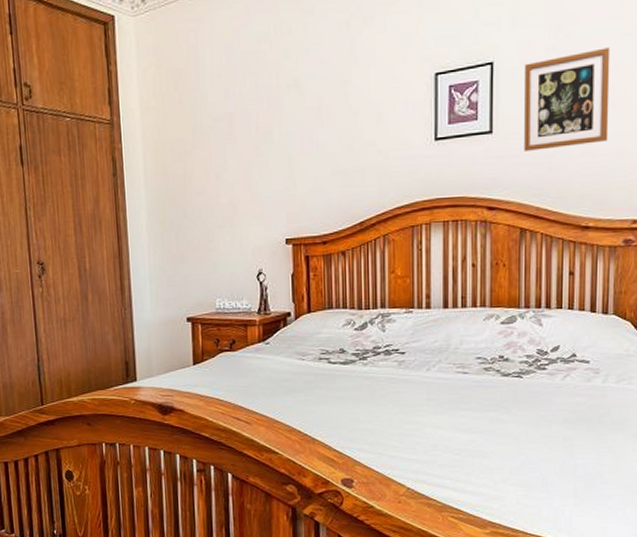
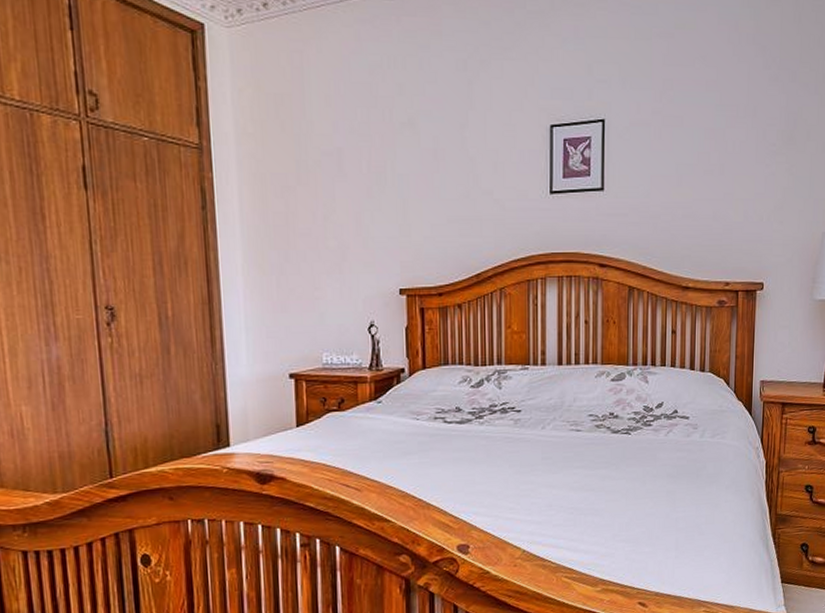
picture frame: present [524,47,611,151] -> none [632,116,707,210]

